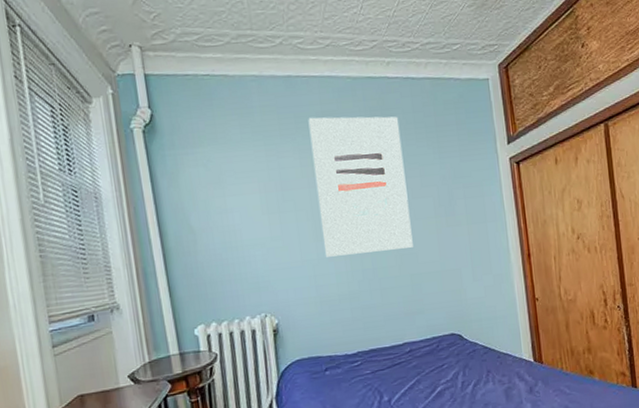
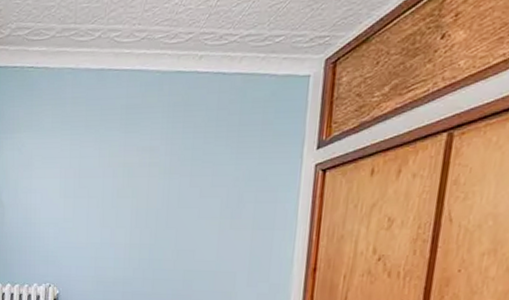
wall art: present [308,116,413,257] -> none [108,110,201,245]

